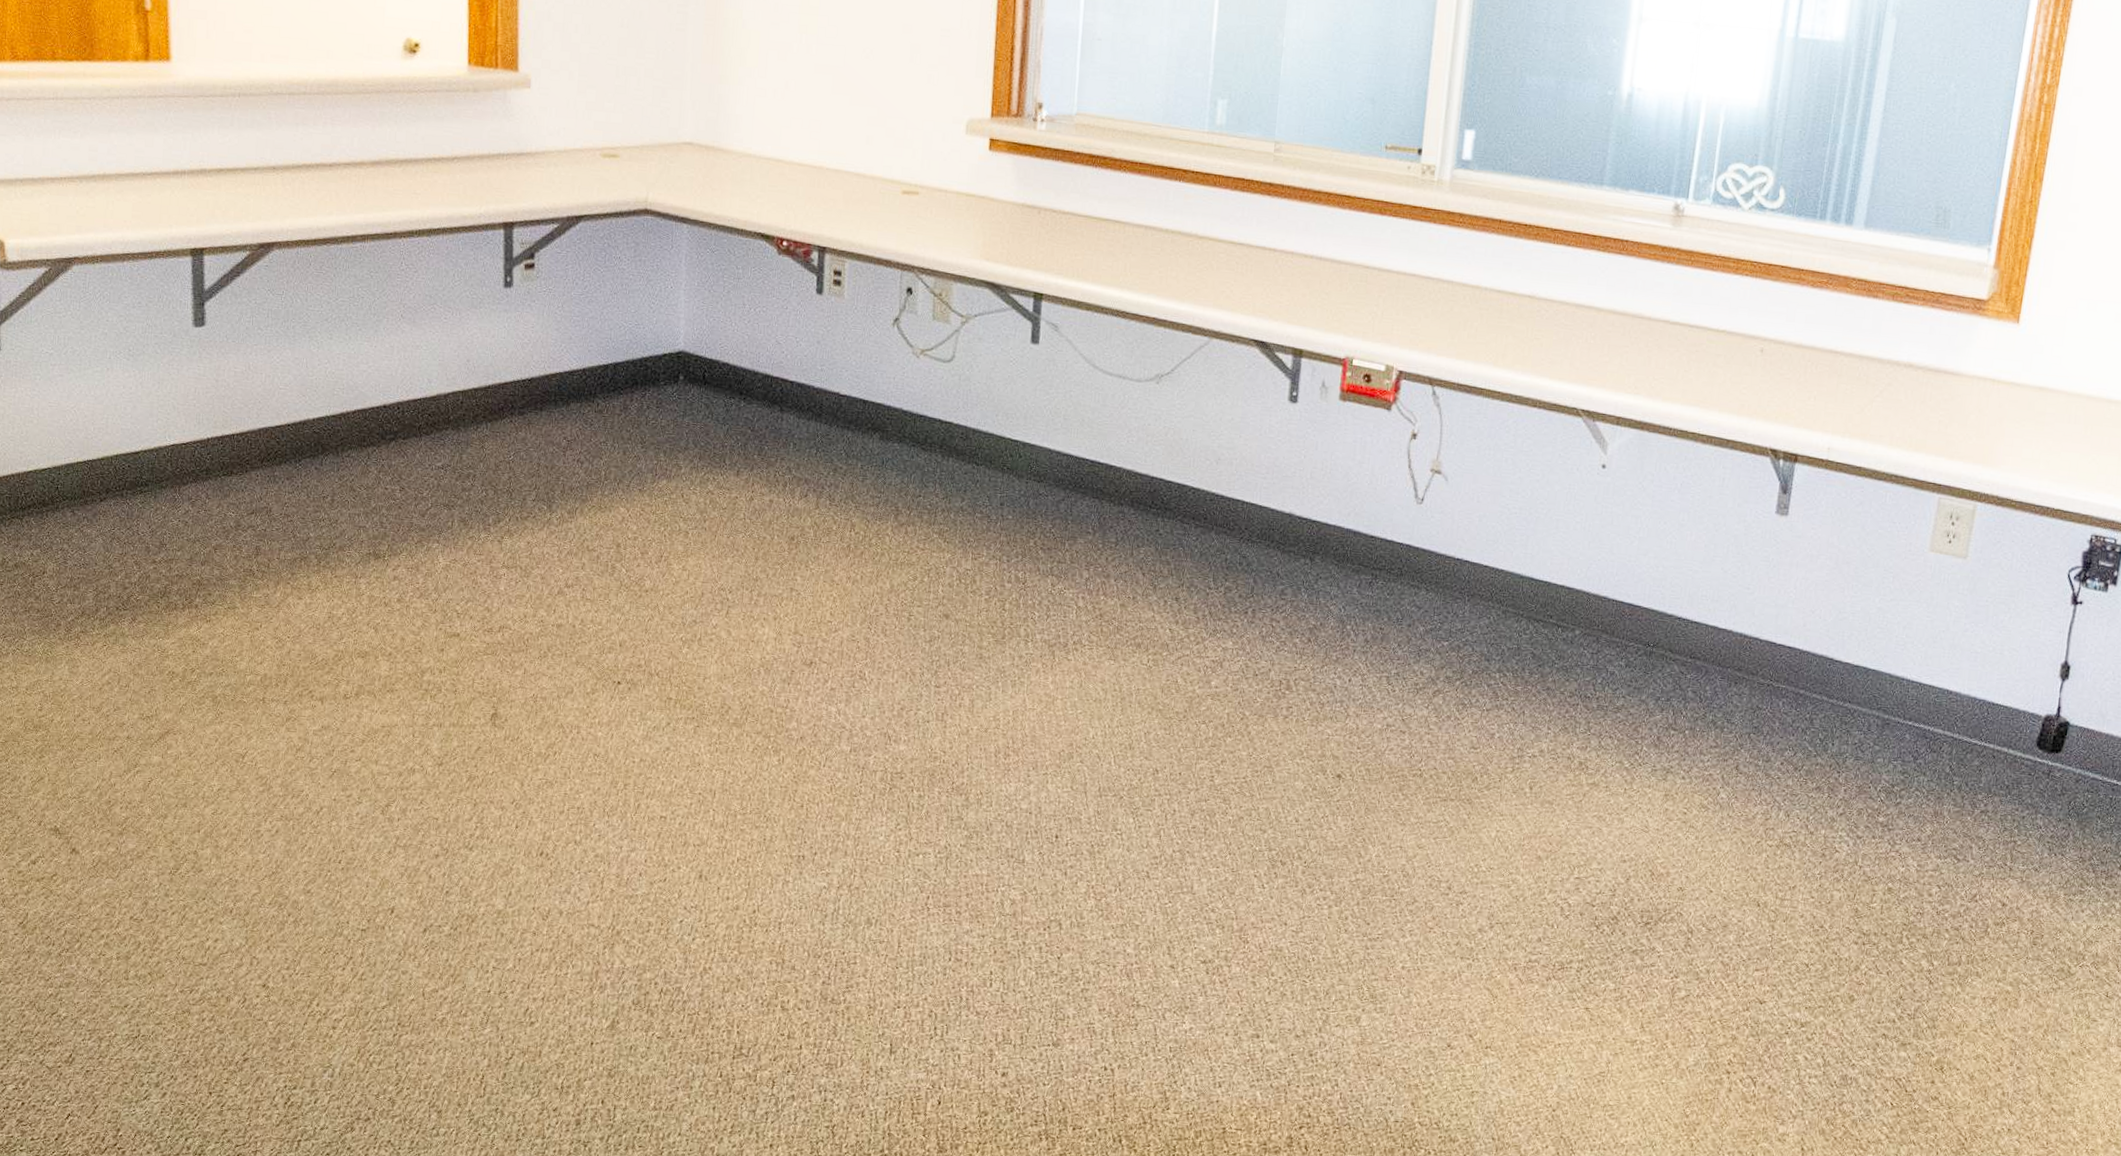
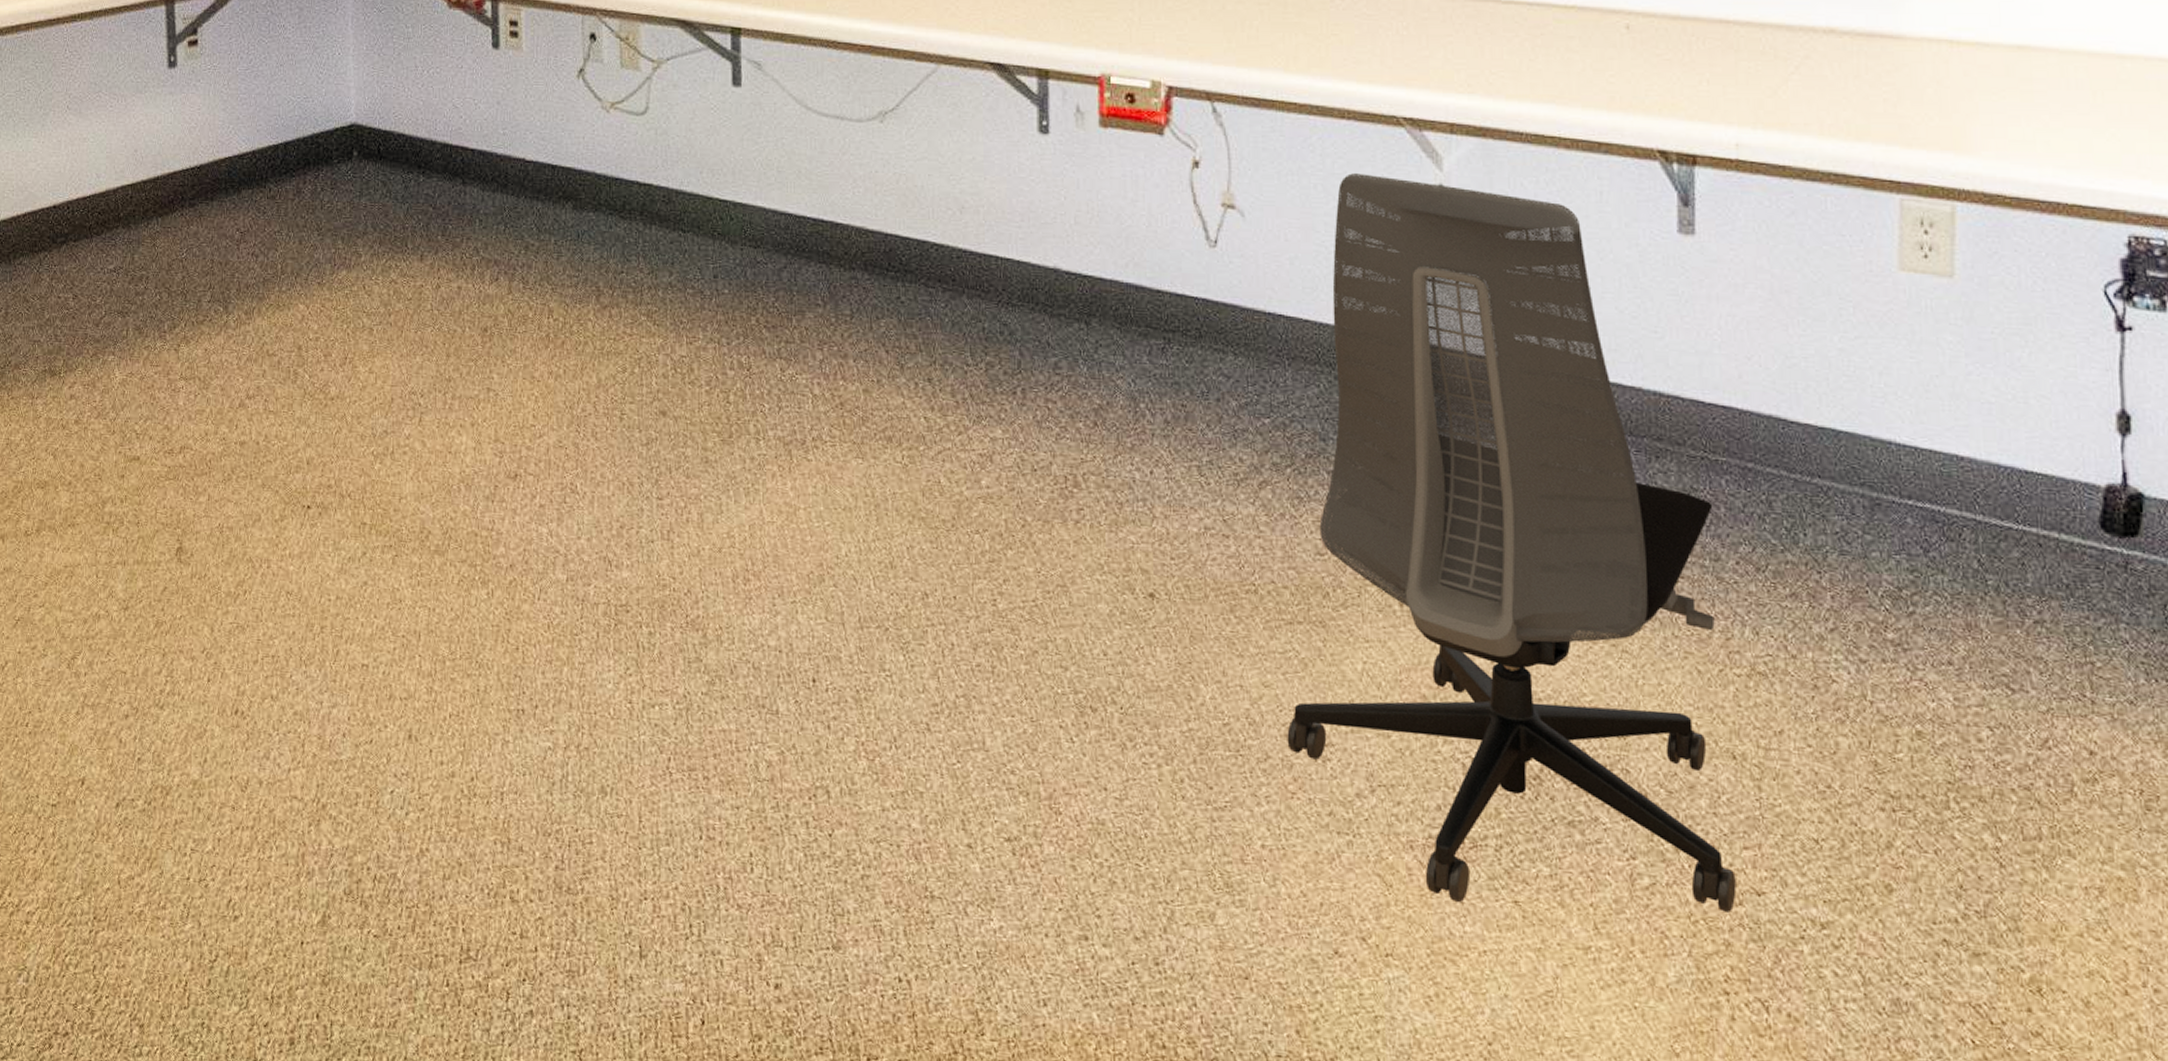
office chair: none [1431,451,1771,1016] -> present [1287,173,1737,913]

